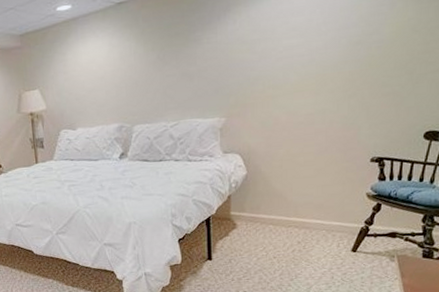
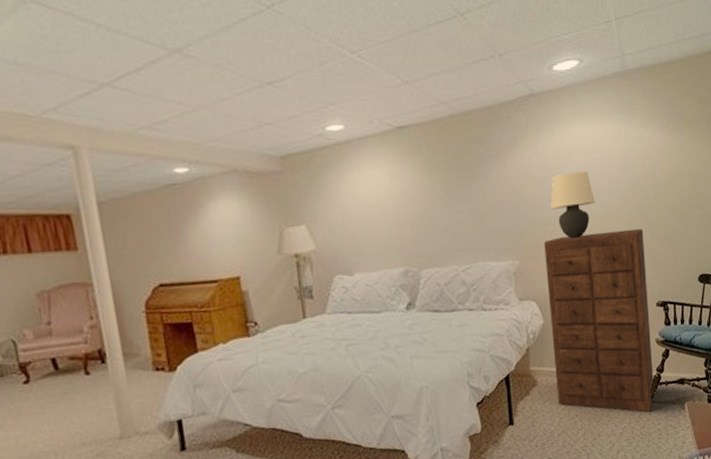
dresser: none [252,85,362,261] -> present [544,228,654,412]
table lamp: none [261,32,310,97] -> present [550,171,596,239]

